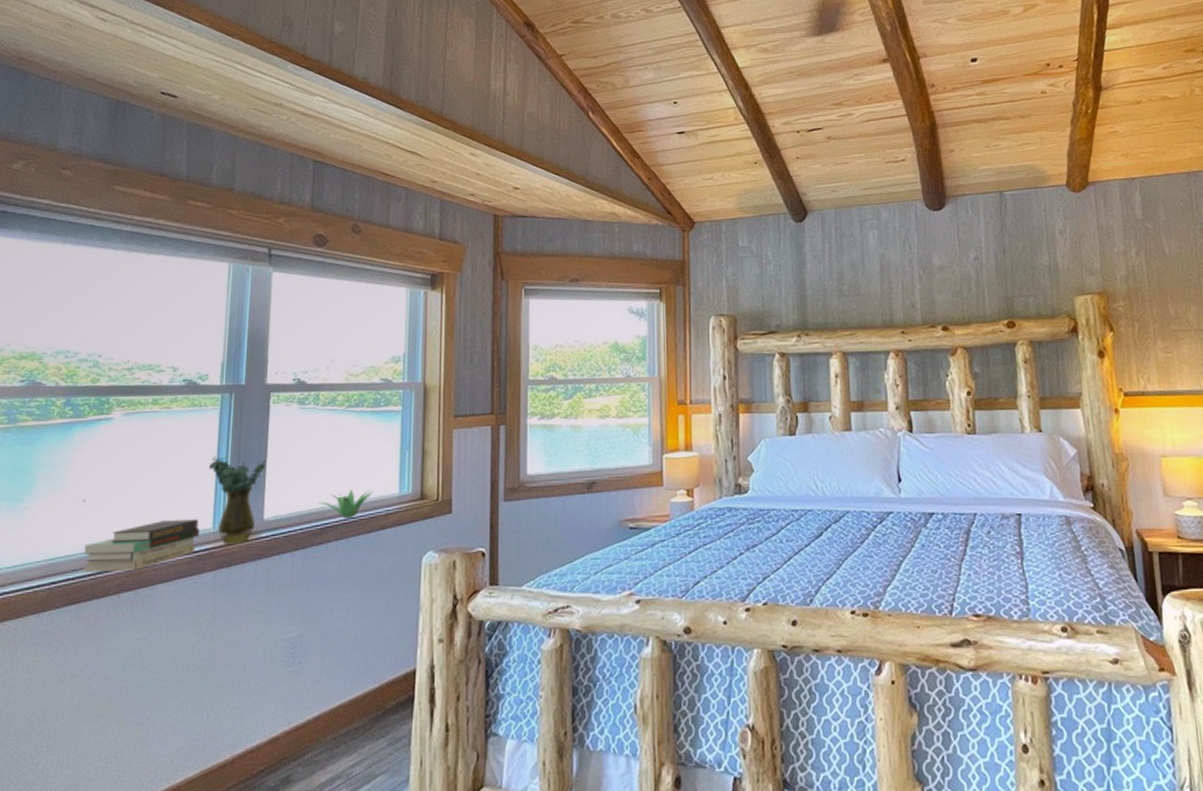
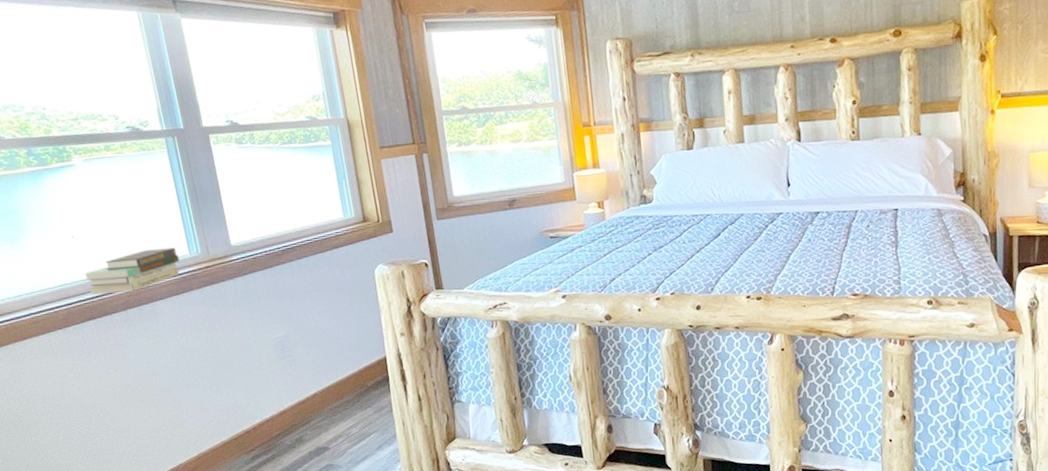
vase: present [208,455,267,545] -> none [171,193,226,267]
succulent plant: present [318,489,374,519] -> none [274,216,322,242]

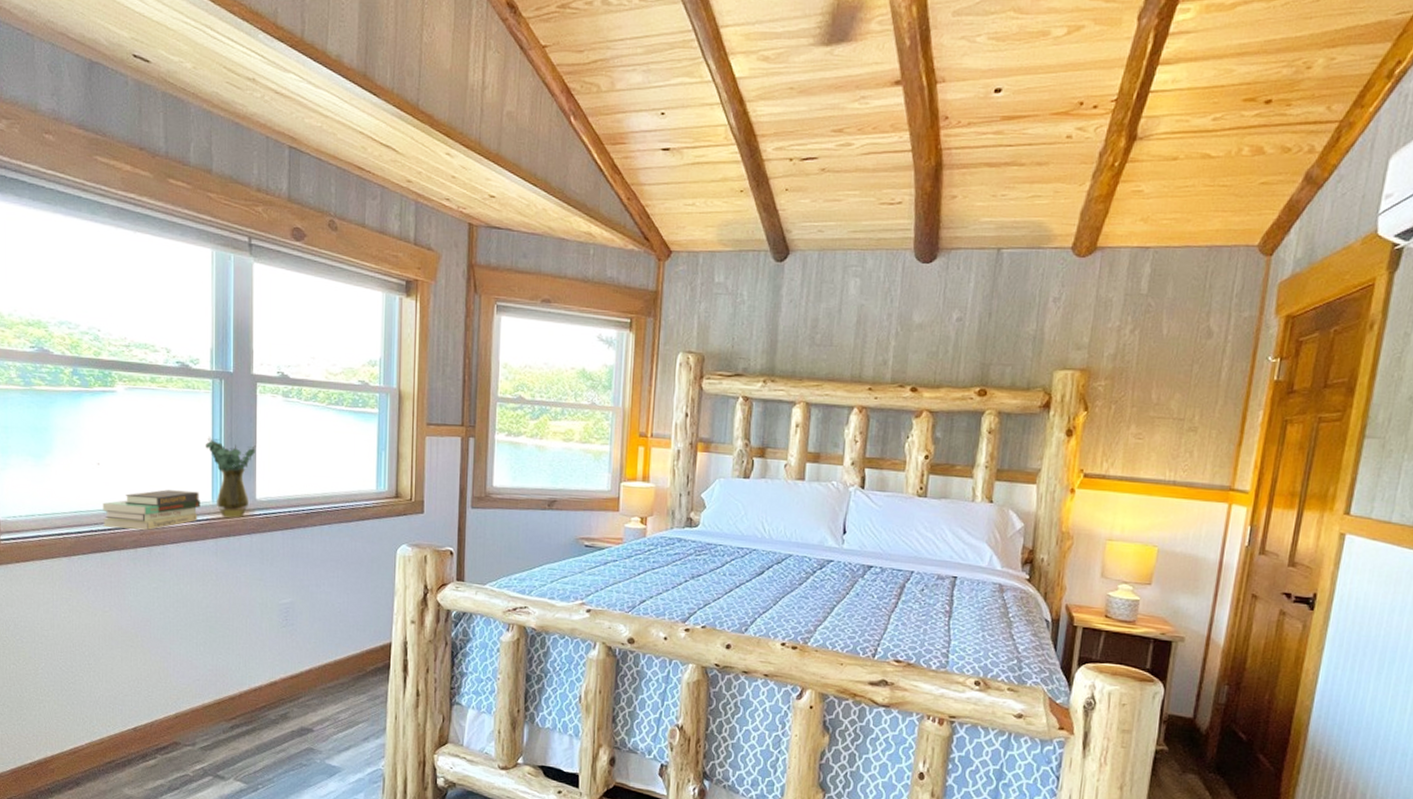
vase: none [171,193,226,267] -> present [204,436,256,518]

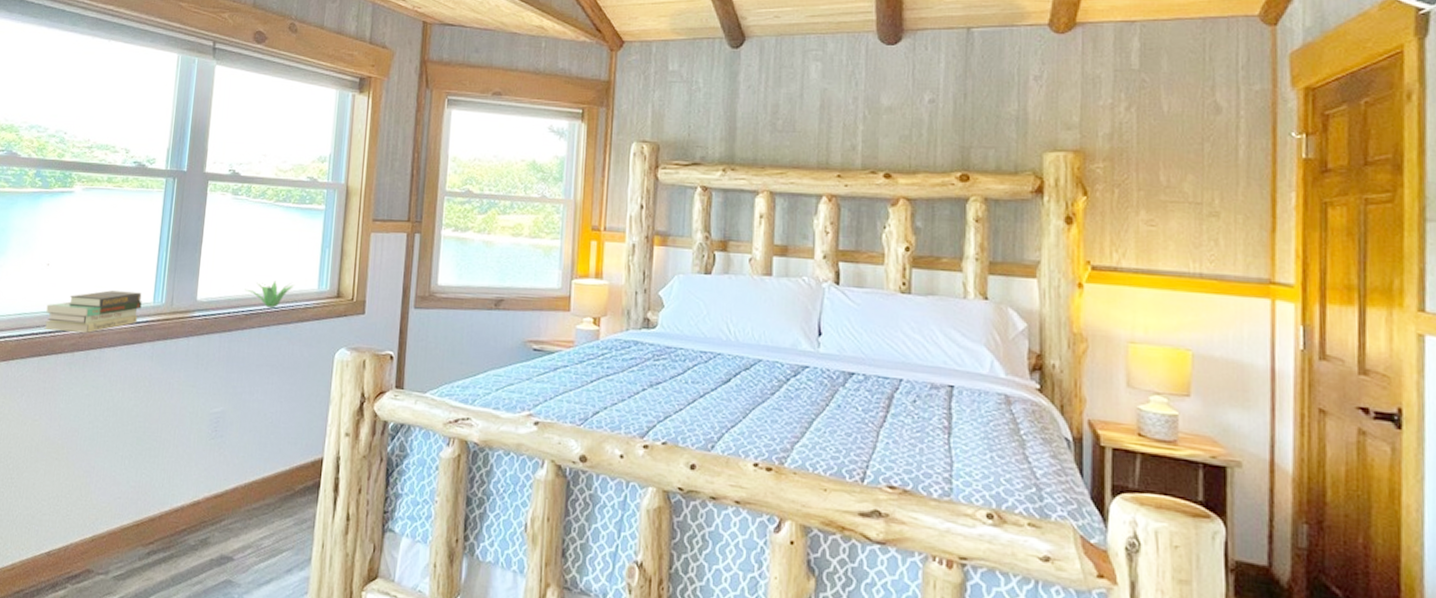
vase: present [204,436,256,518] -> none [152,235,202,320]
succulent plant: none [303,481,354,508] -> present [244,281,295,309]

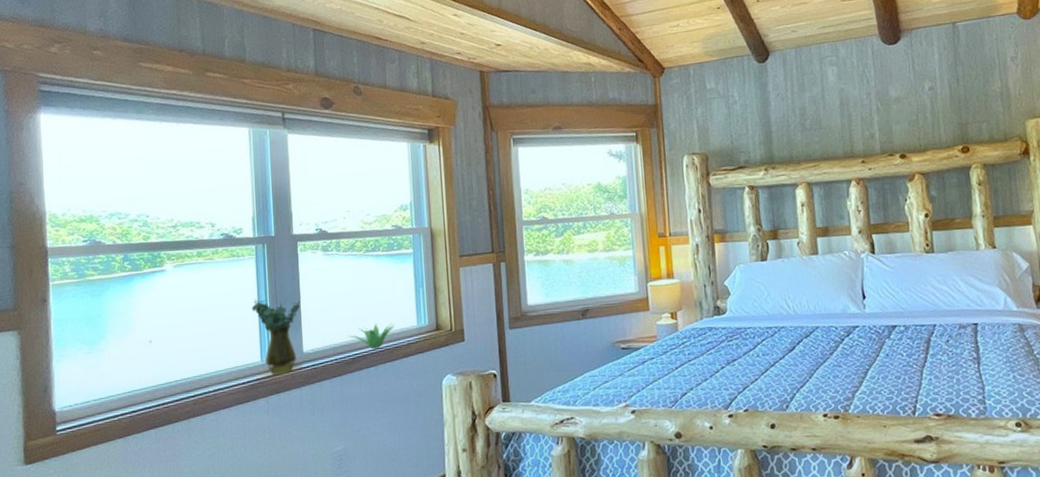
books: present [44,290,142,333] -> none [155,354,250,402]
vase: none [152,235,202,320] -> present [251,299,301,375]

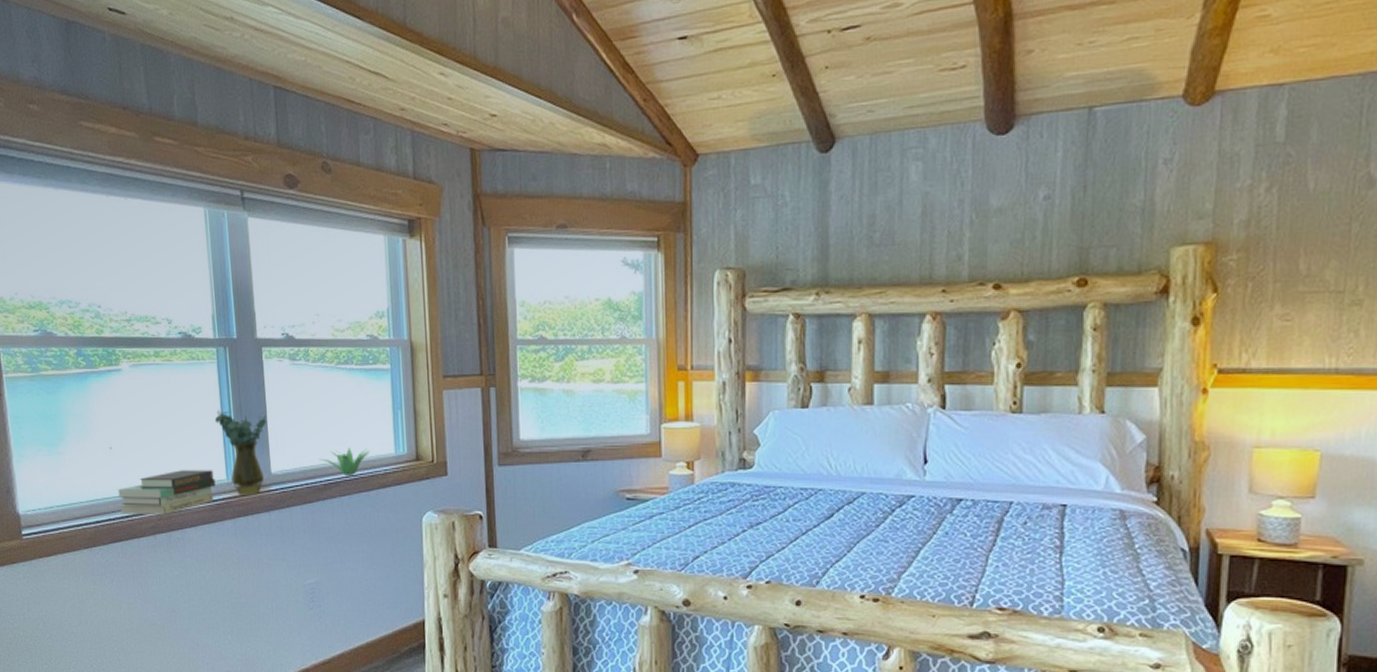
books: none [155,354,250,402] -> present [118,470,216,514]

